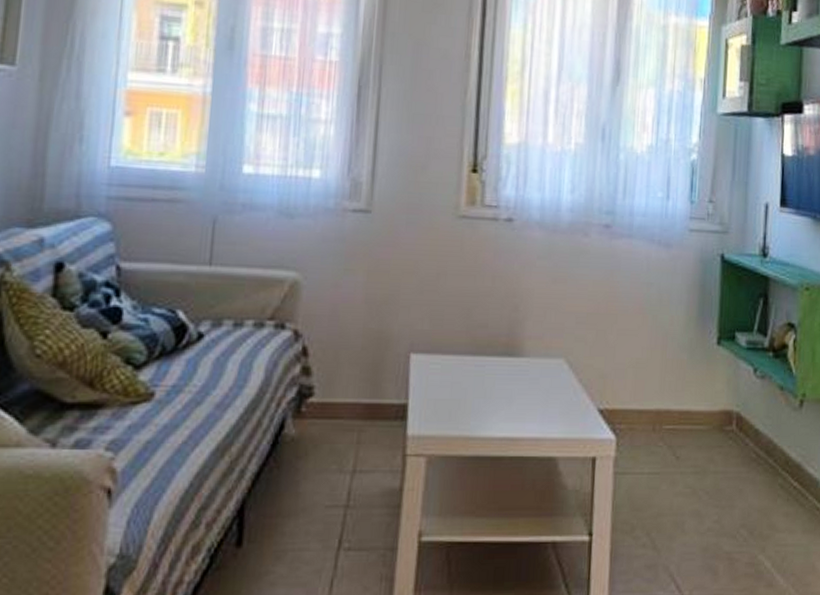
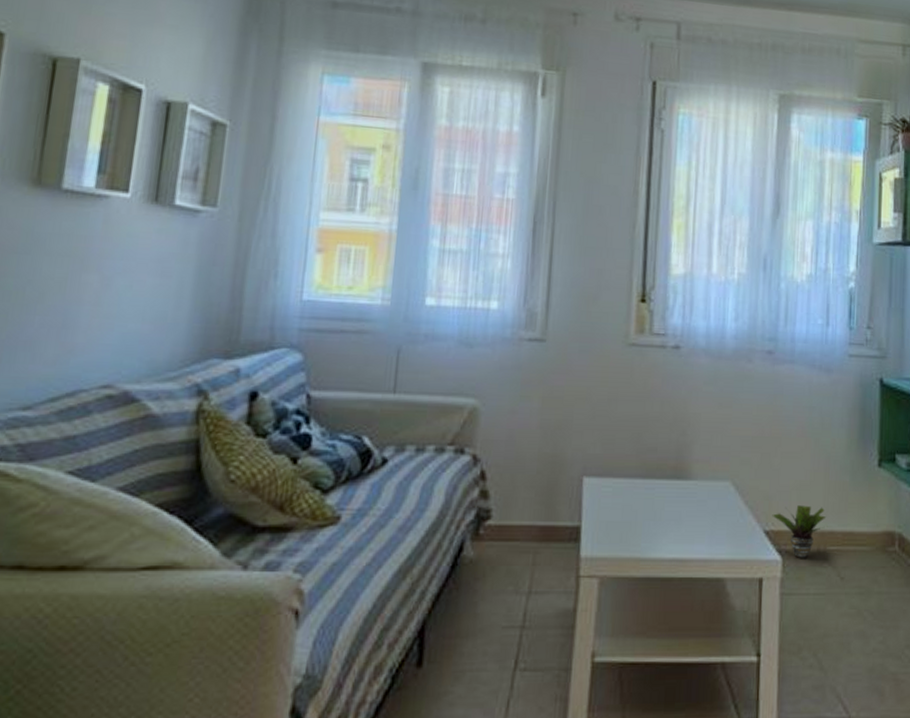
potted plant: none [606,384,665,437] -> present [772,505,829,558]

